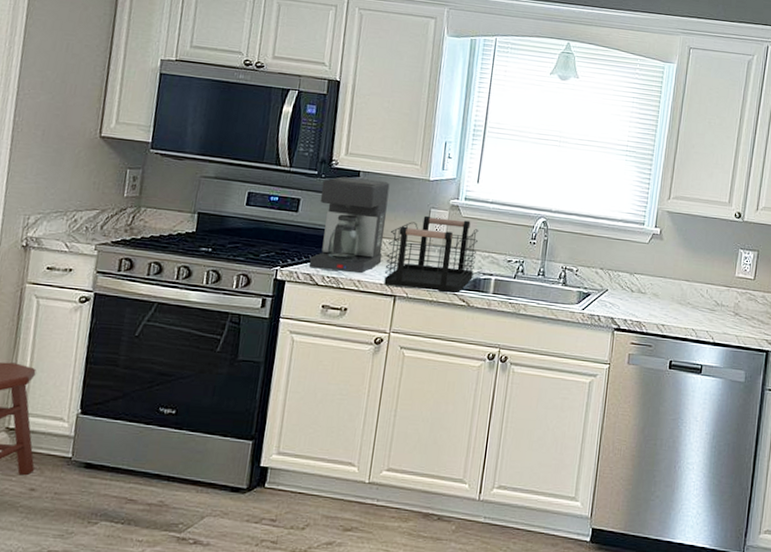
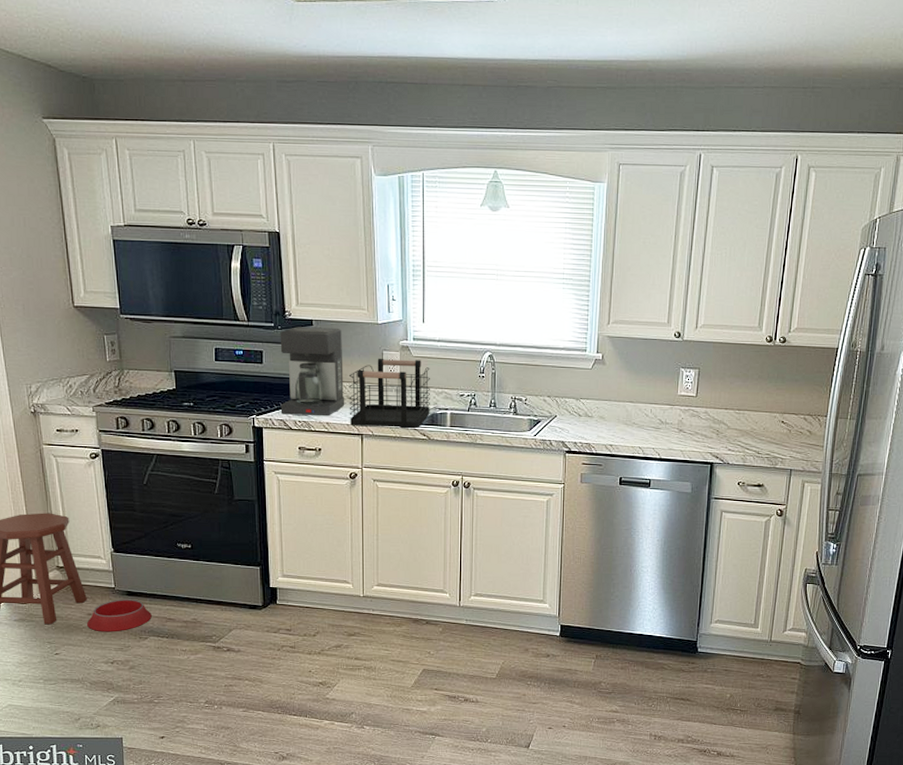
pet bowl: none [26,472,110,514] -> present [87,599,152,632]

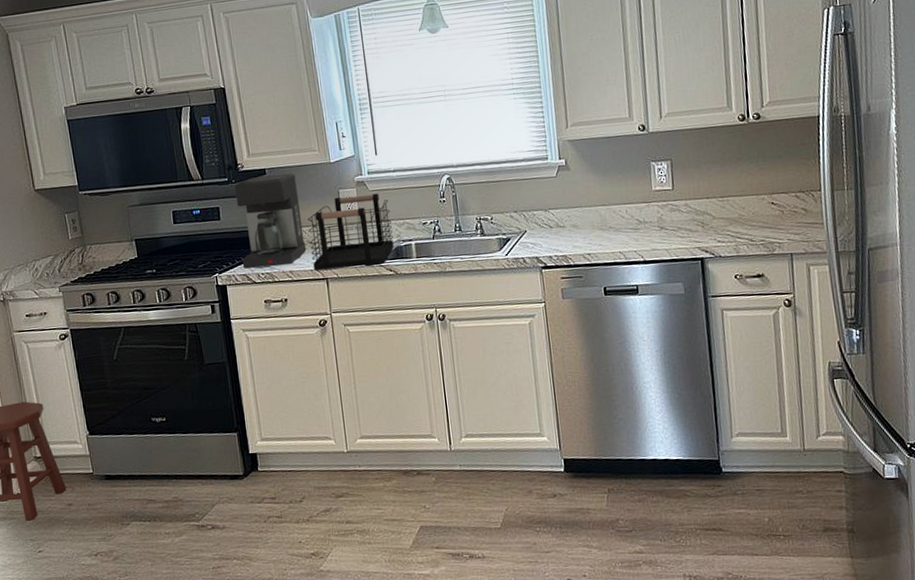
pet bowl: present [87,599,152,632] -> none [68,483,132,523]

